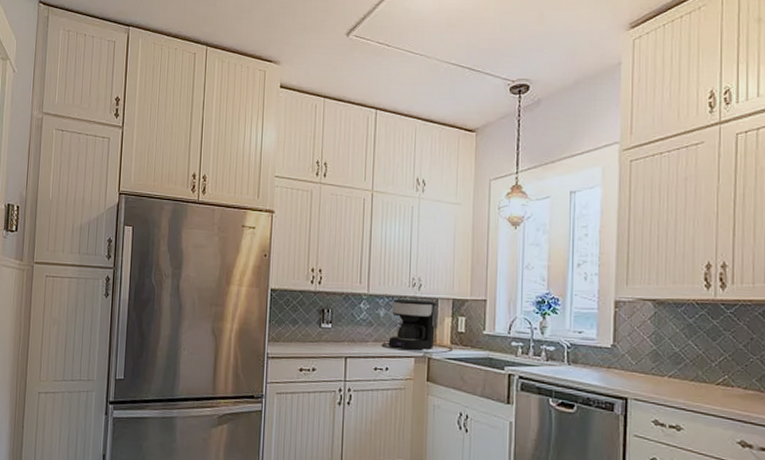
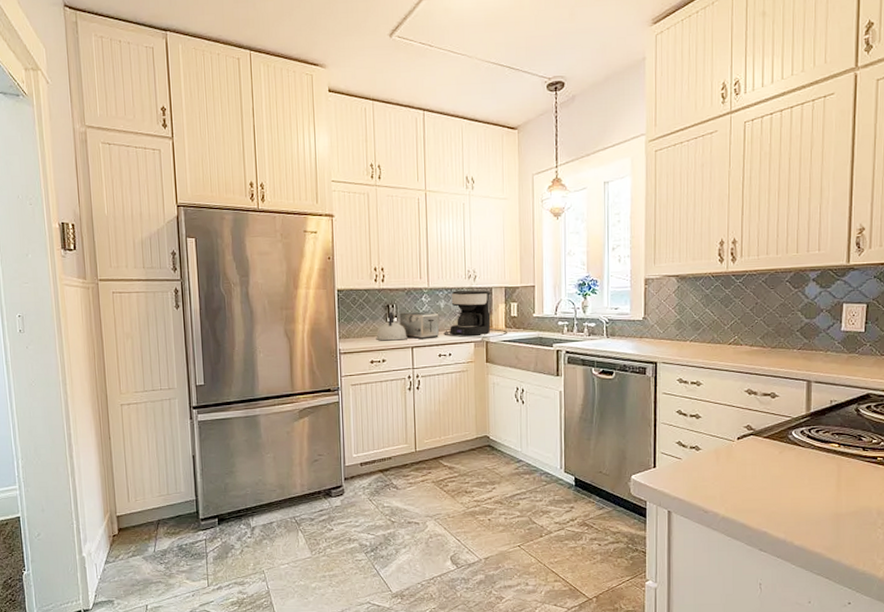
kettle: none [307,317,341,349] -> present [376,312,407,341]
toaster: none [334,318,378,350] -> present [399,312,440,340]

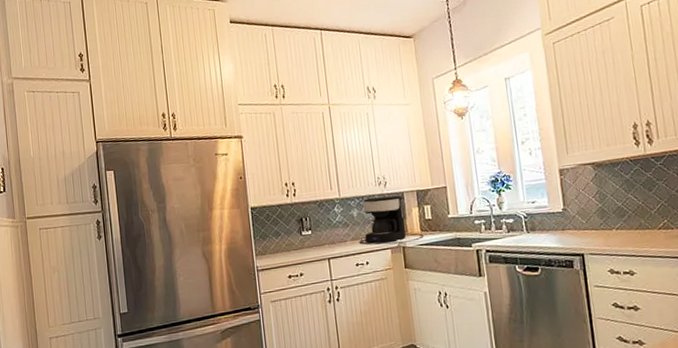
kettle: present [376,312,407,341] -> none [292,225,323,255]
toaster: present [399,312,440,340] -> none [313,222,355,251]

